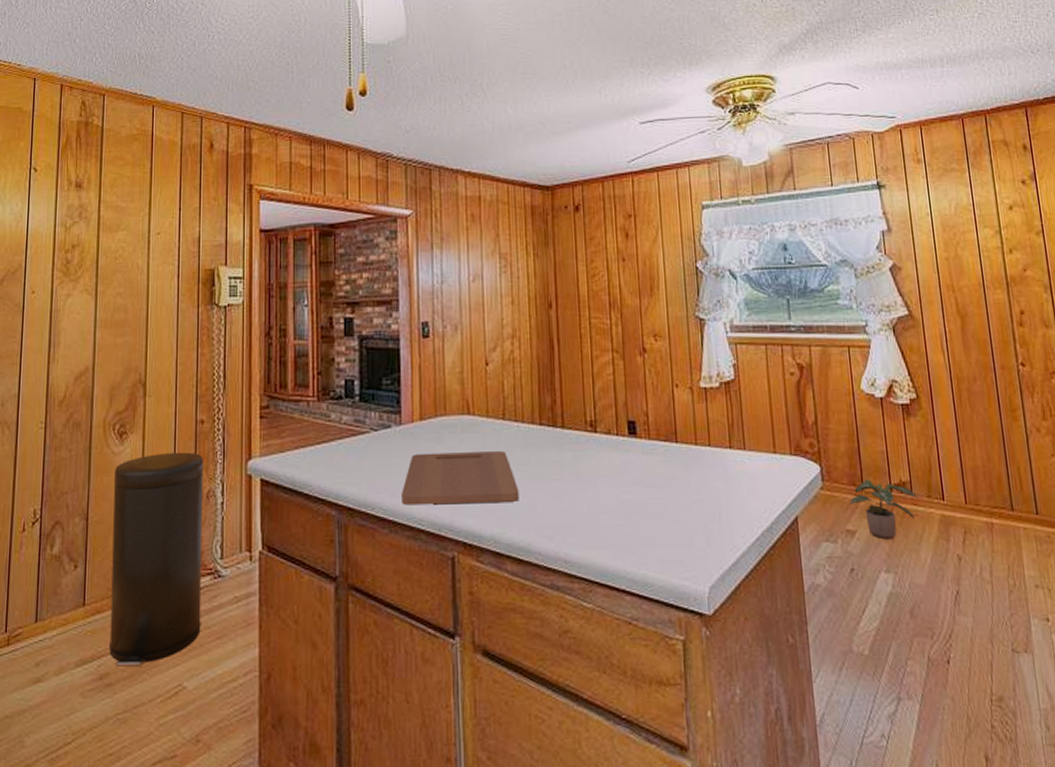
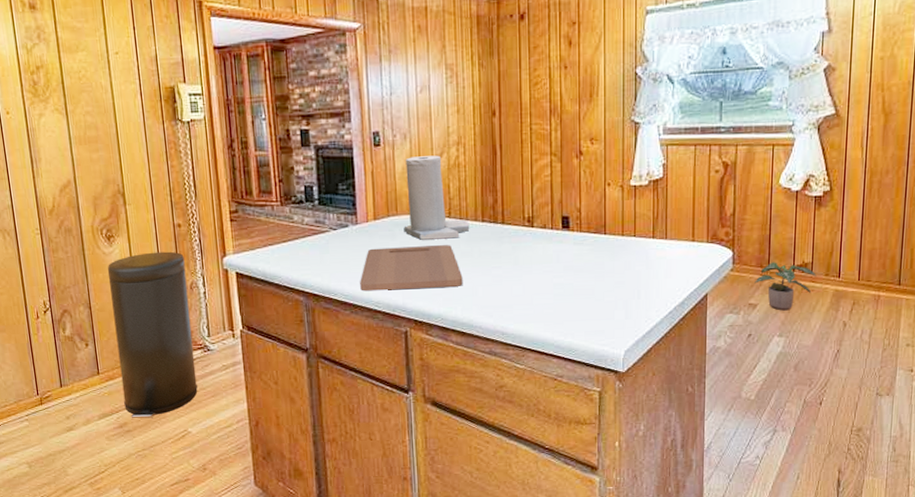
paper towel: none [453,349,526,445] -> present [404,155,470,240]

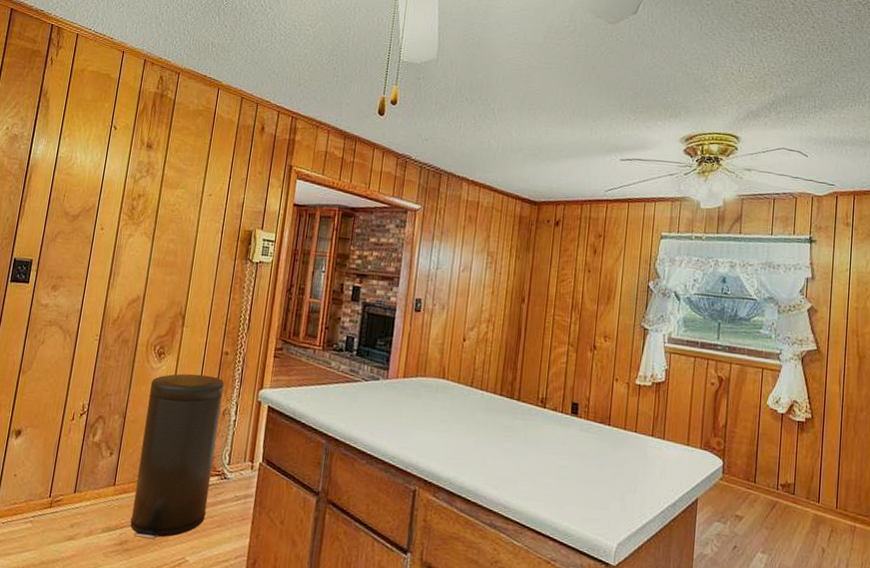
cutting board: present [360,245,463,292] -> none [379,404,476,454]
paper towel: present [404,155,470,240] -> none [428,326,489,407]
potted plant: present [754,262,816,311] -> none [741,477,798,528]

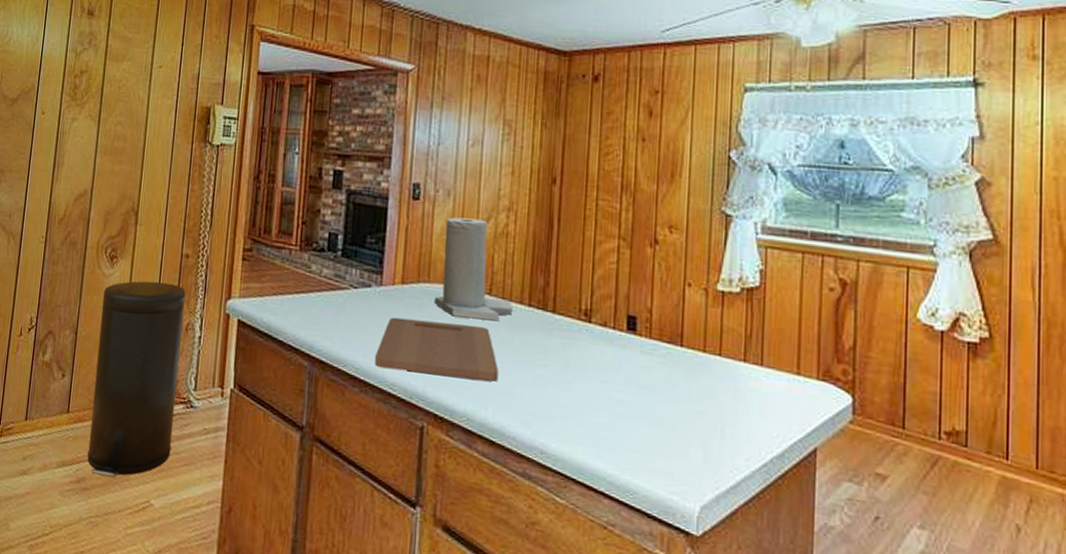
cutting board: none [379,404,476,454] -> present [375,317,499,382]
paper towel: none [428,326,489,407] -> present [434,217,514,322]

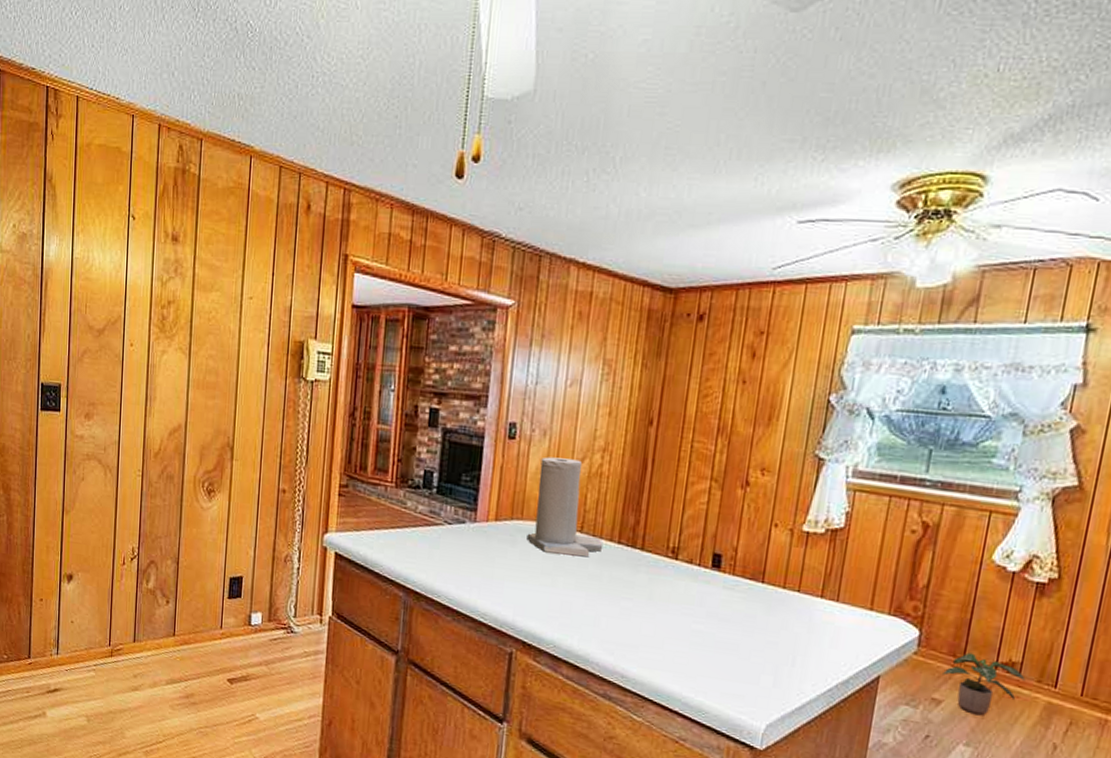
pedal bin: present [87,281,186,477] -> none [195,514,284,694]
cutting board: present [375,317,499,382] -> none [467,552,586,613]
potted plant: none [883,421,973,493] -> present [942,652,1026,716]

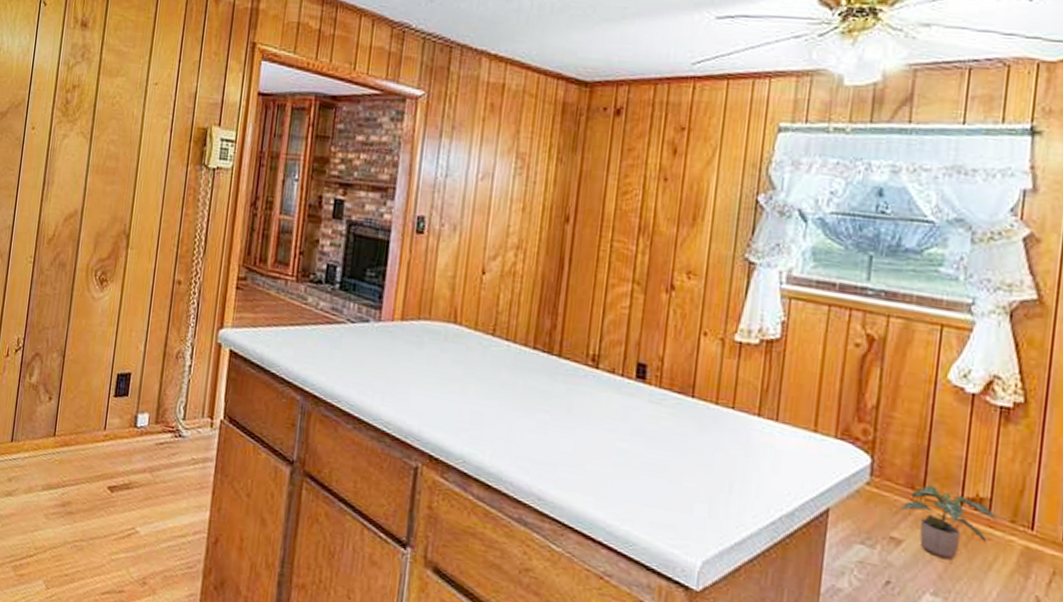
paper towel: present [526,457,603,558] -> none [434,253,517,364]

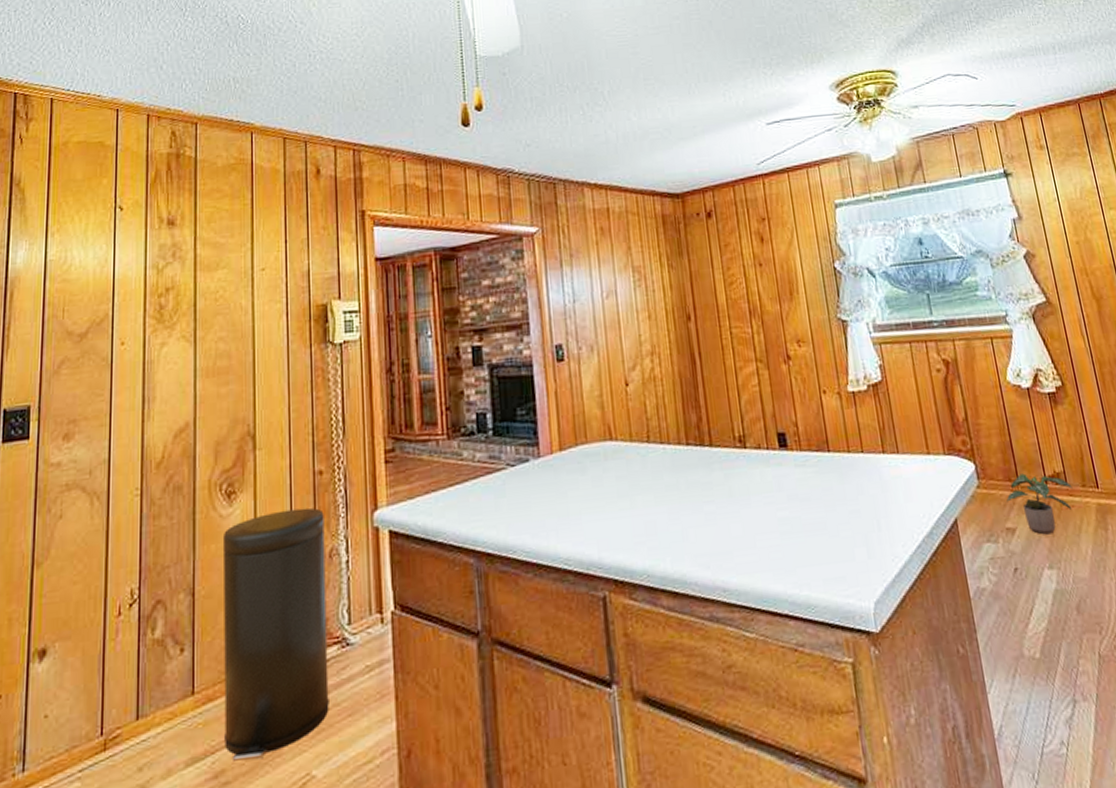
pedal bin: none [73,306,177,503] -> present [222,507,329,761]

